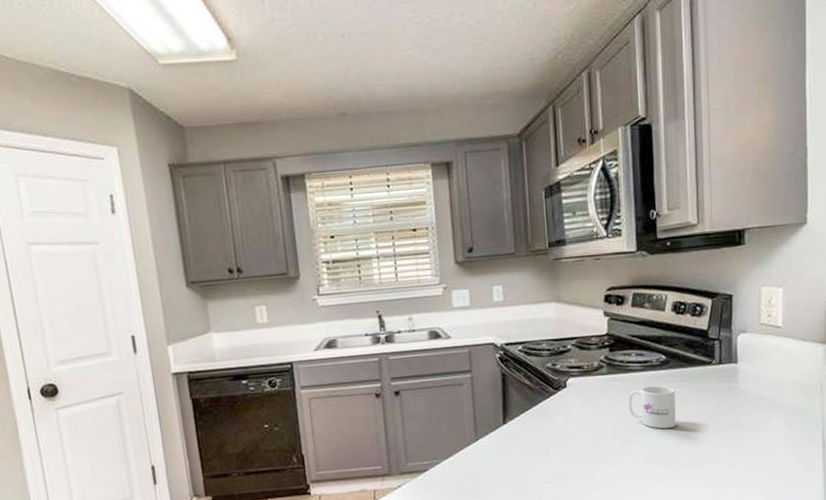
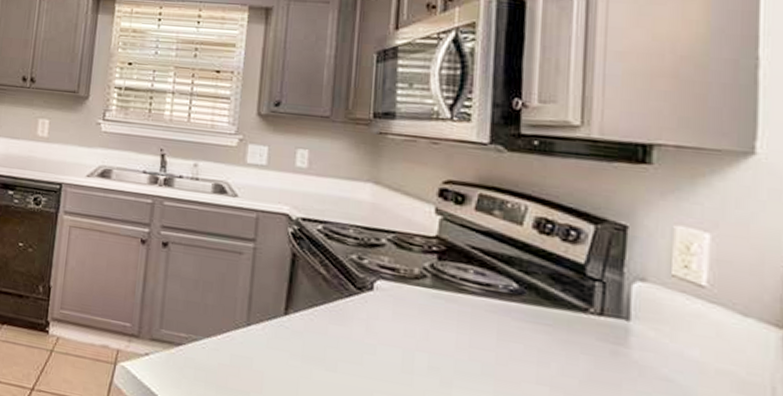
mug: present [628,385,676,429] -> none [456,317,528,384]

